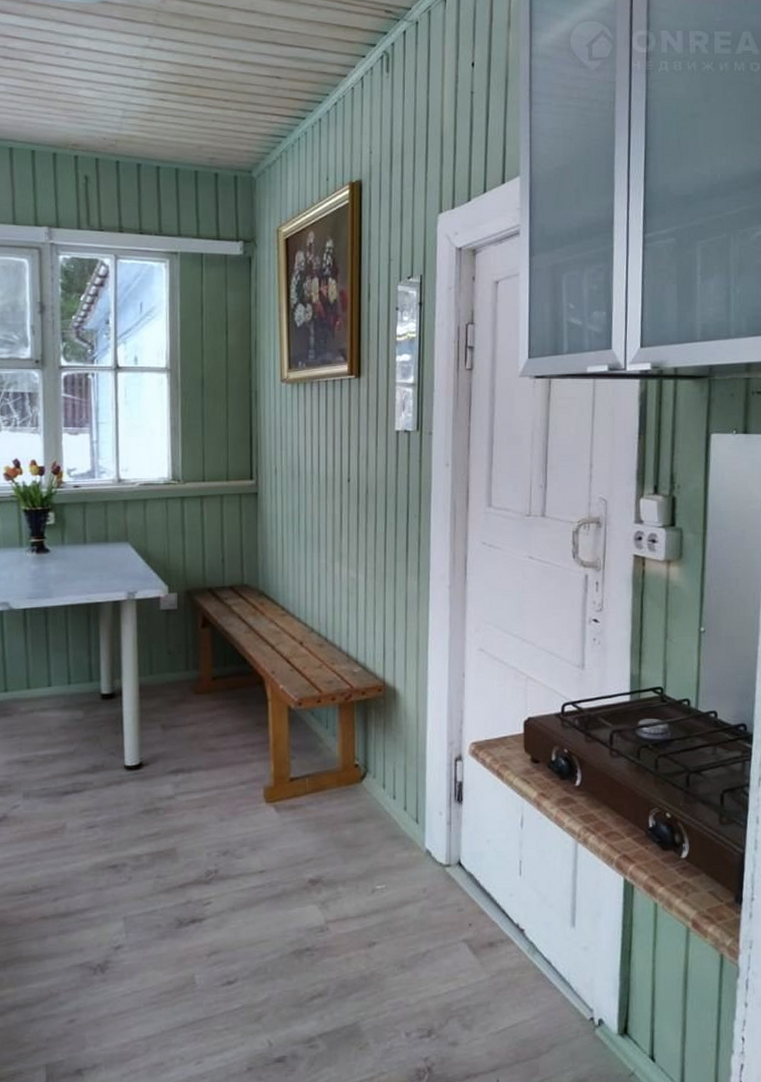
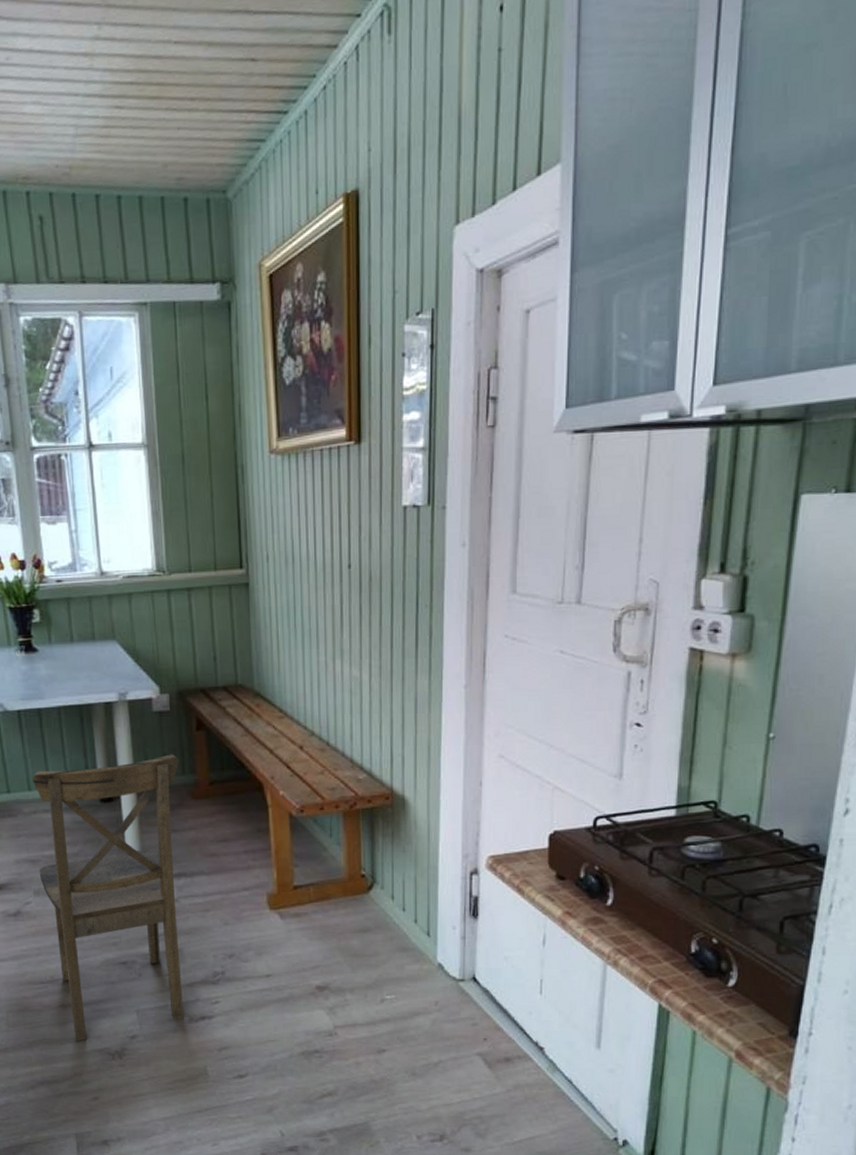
dining chair: none [30,651,183,957] -> present [33,754,184,1042]

